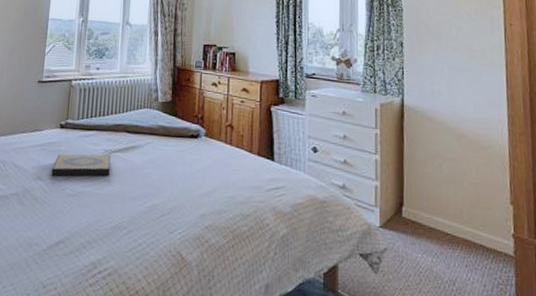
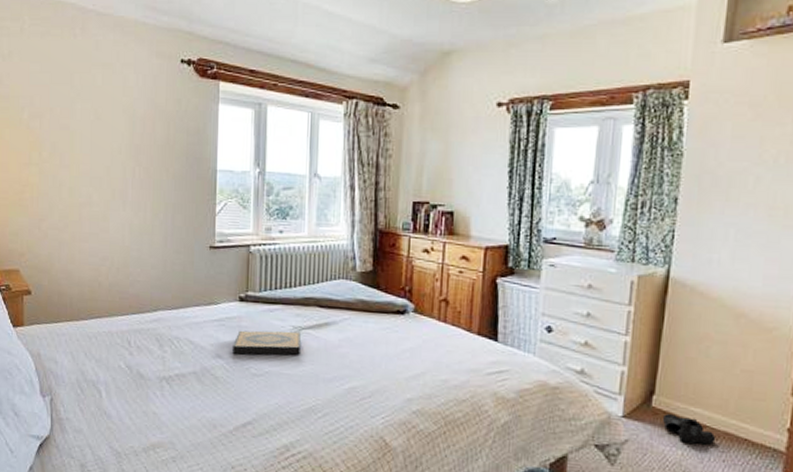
boots: none [413,223,458,252] -> present [663,414,716,445]

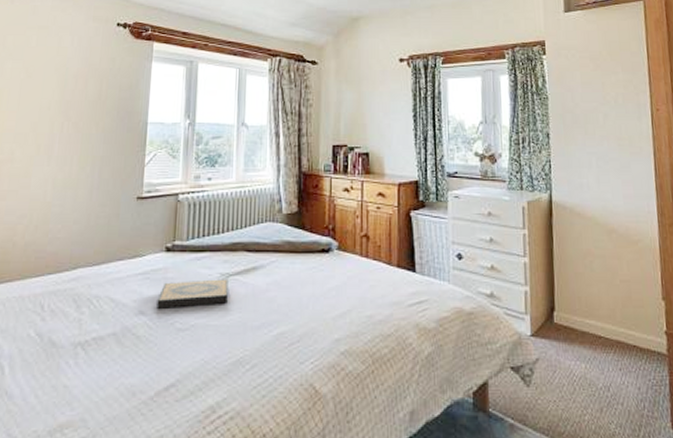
boots: present [663,414,716,445] -> none [565,329,611,357]

